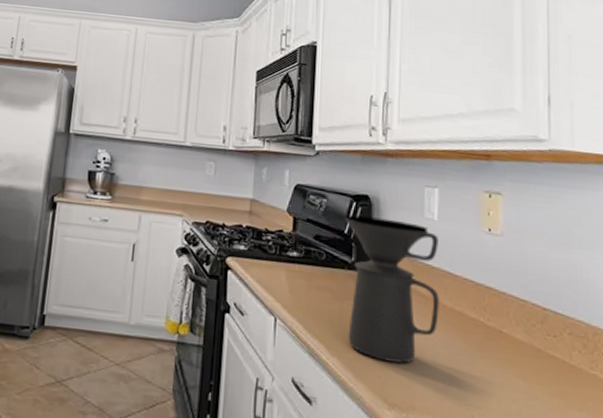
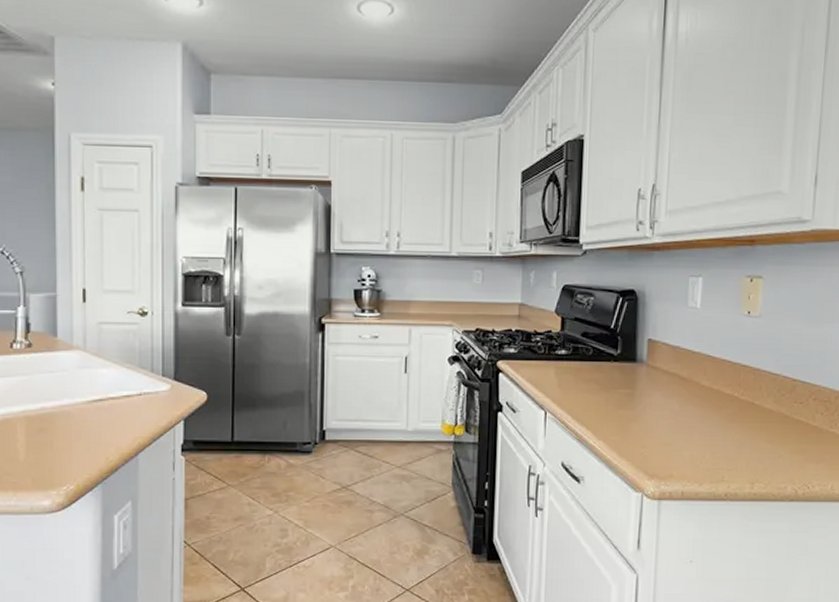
coffee maker: present [345,214,439,364] -> none [612,310,700,440]

